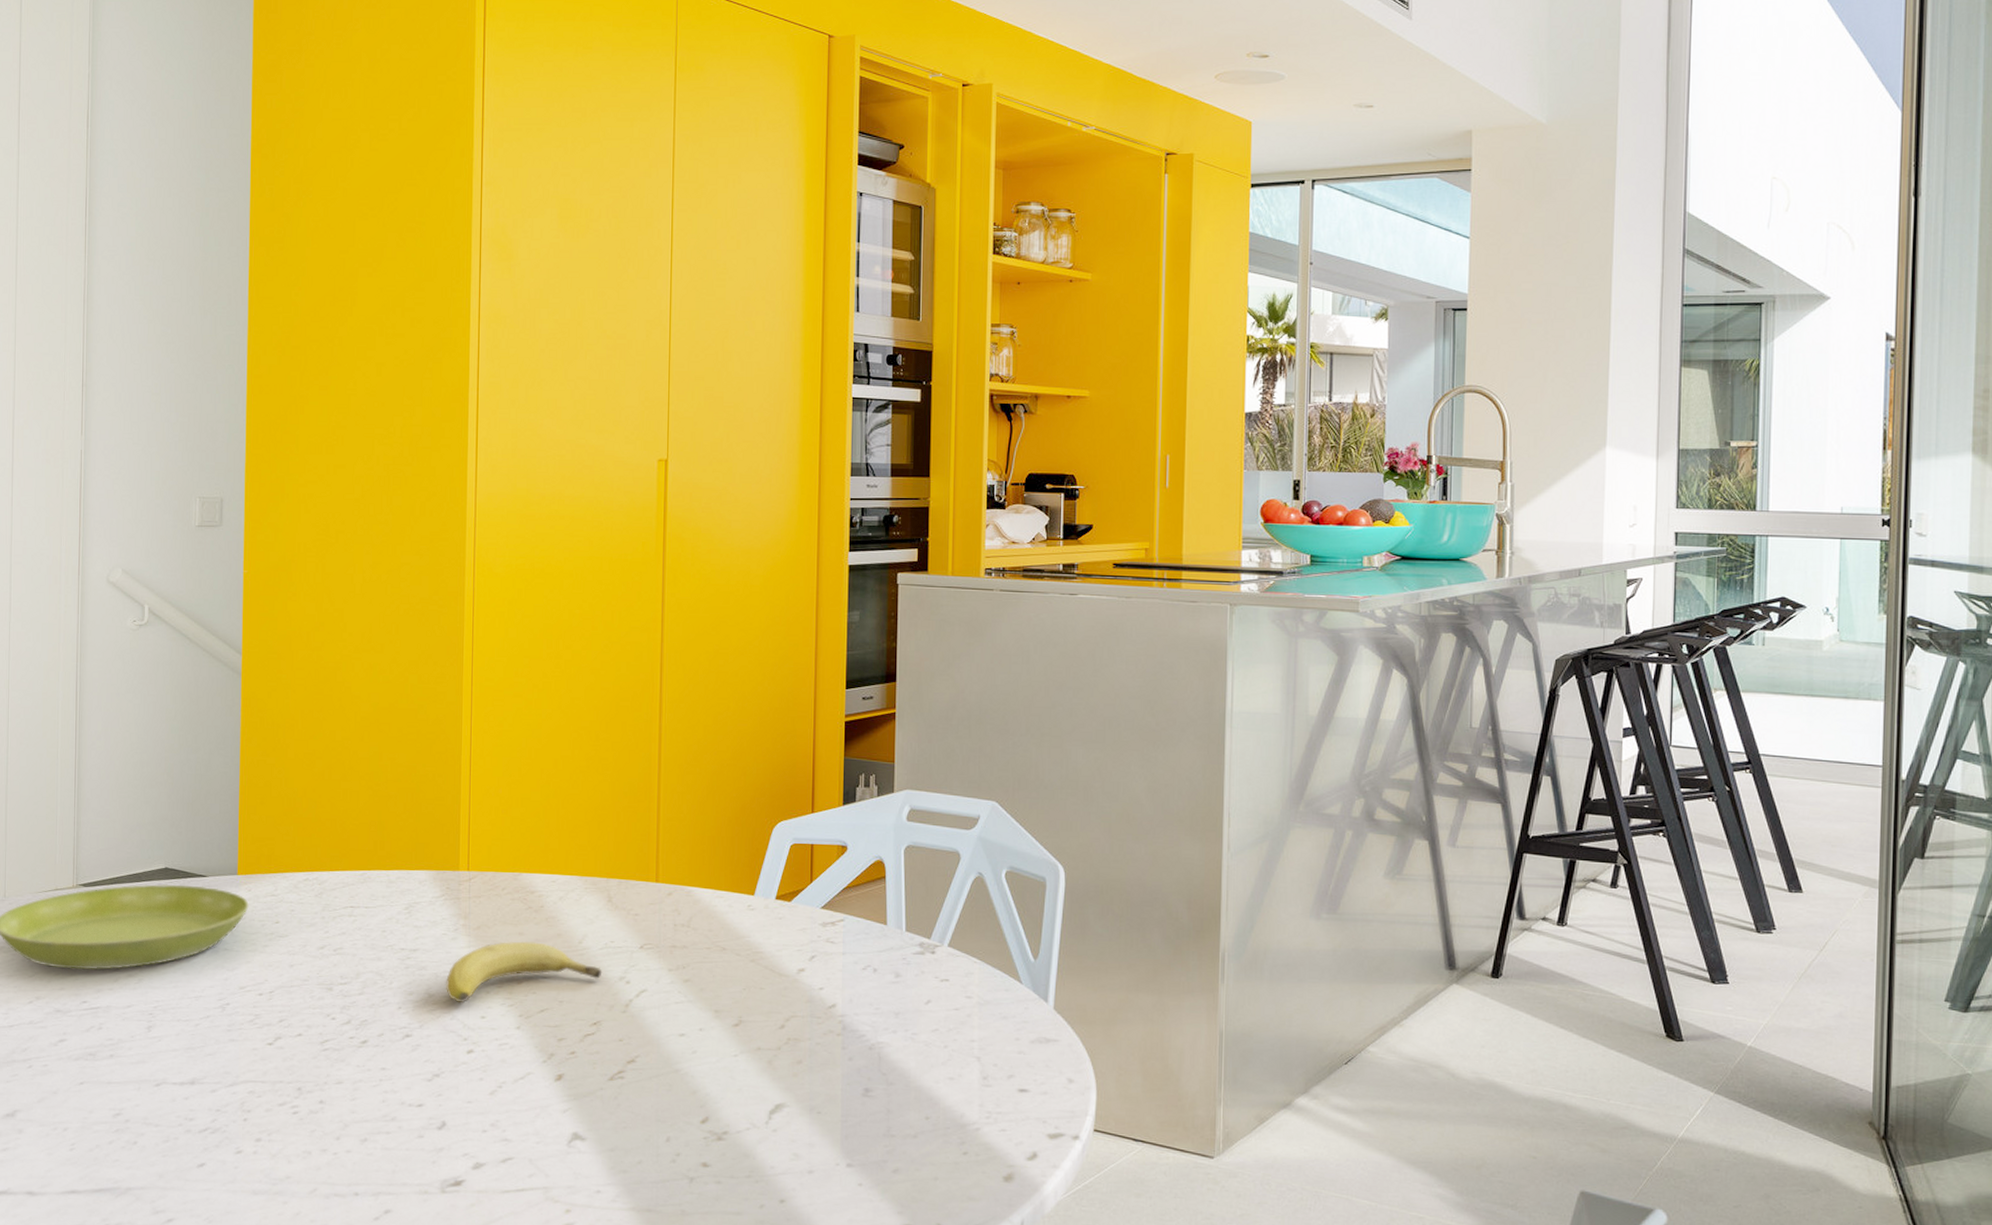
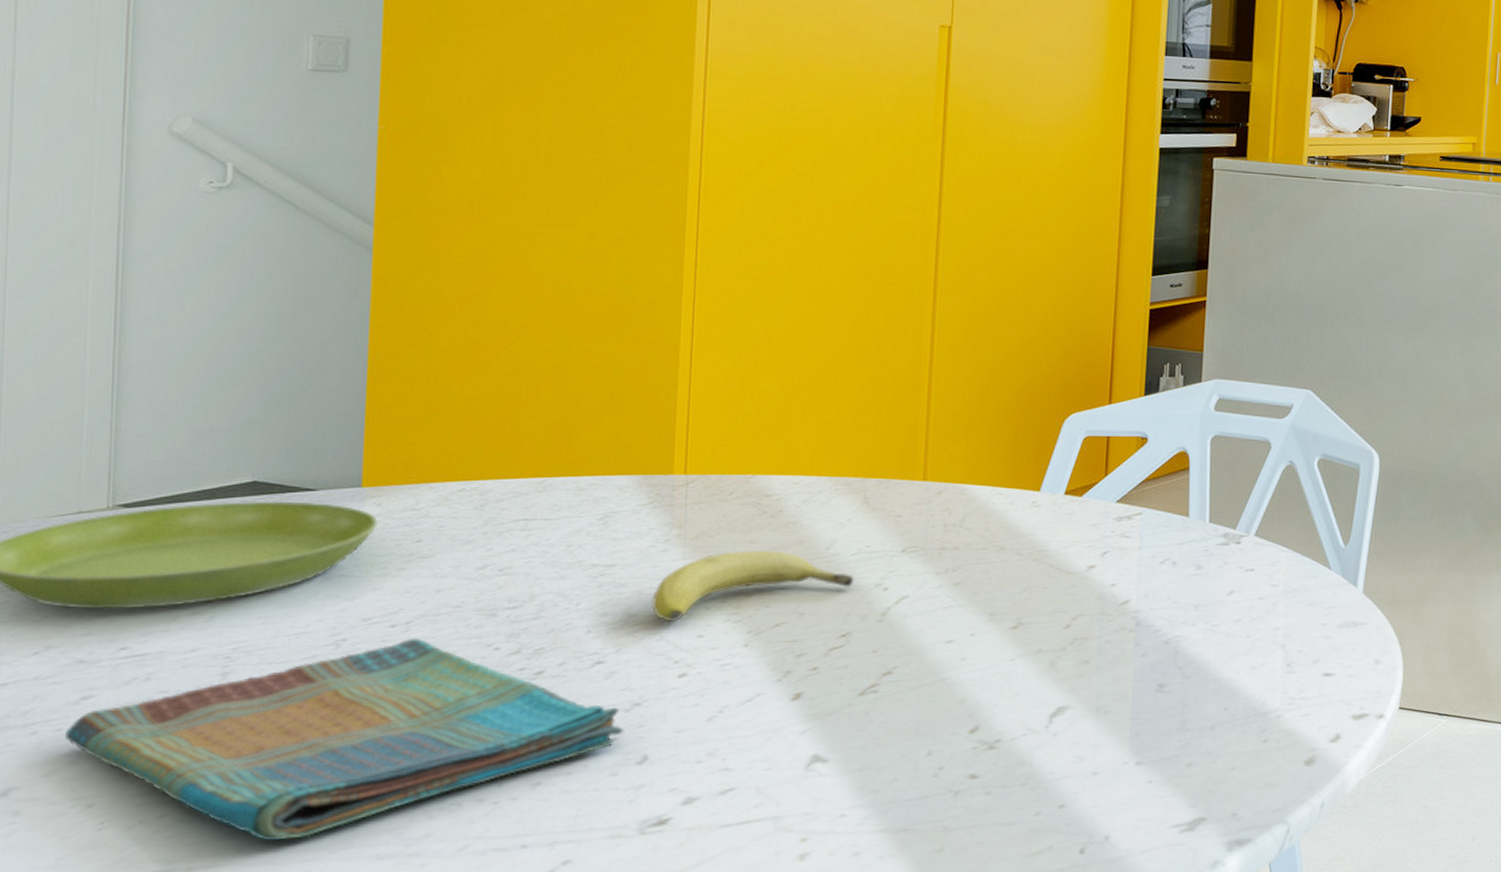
dish towel: none [49,1005,428,1171] -> present [65,637,624,841]

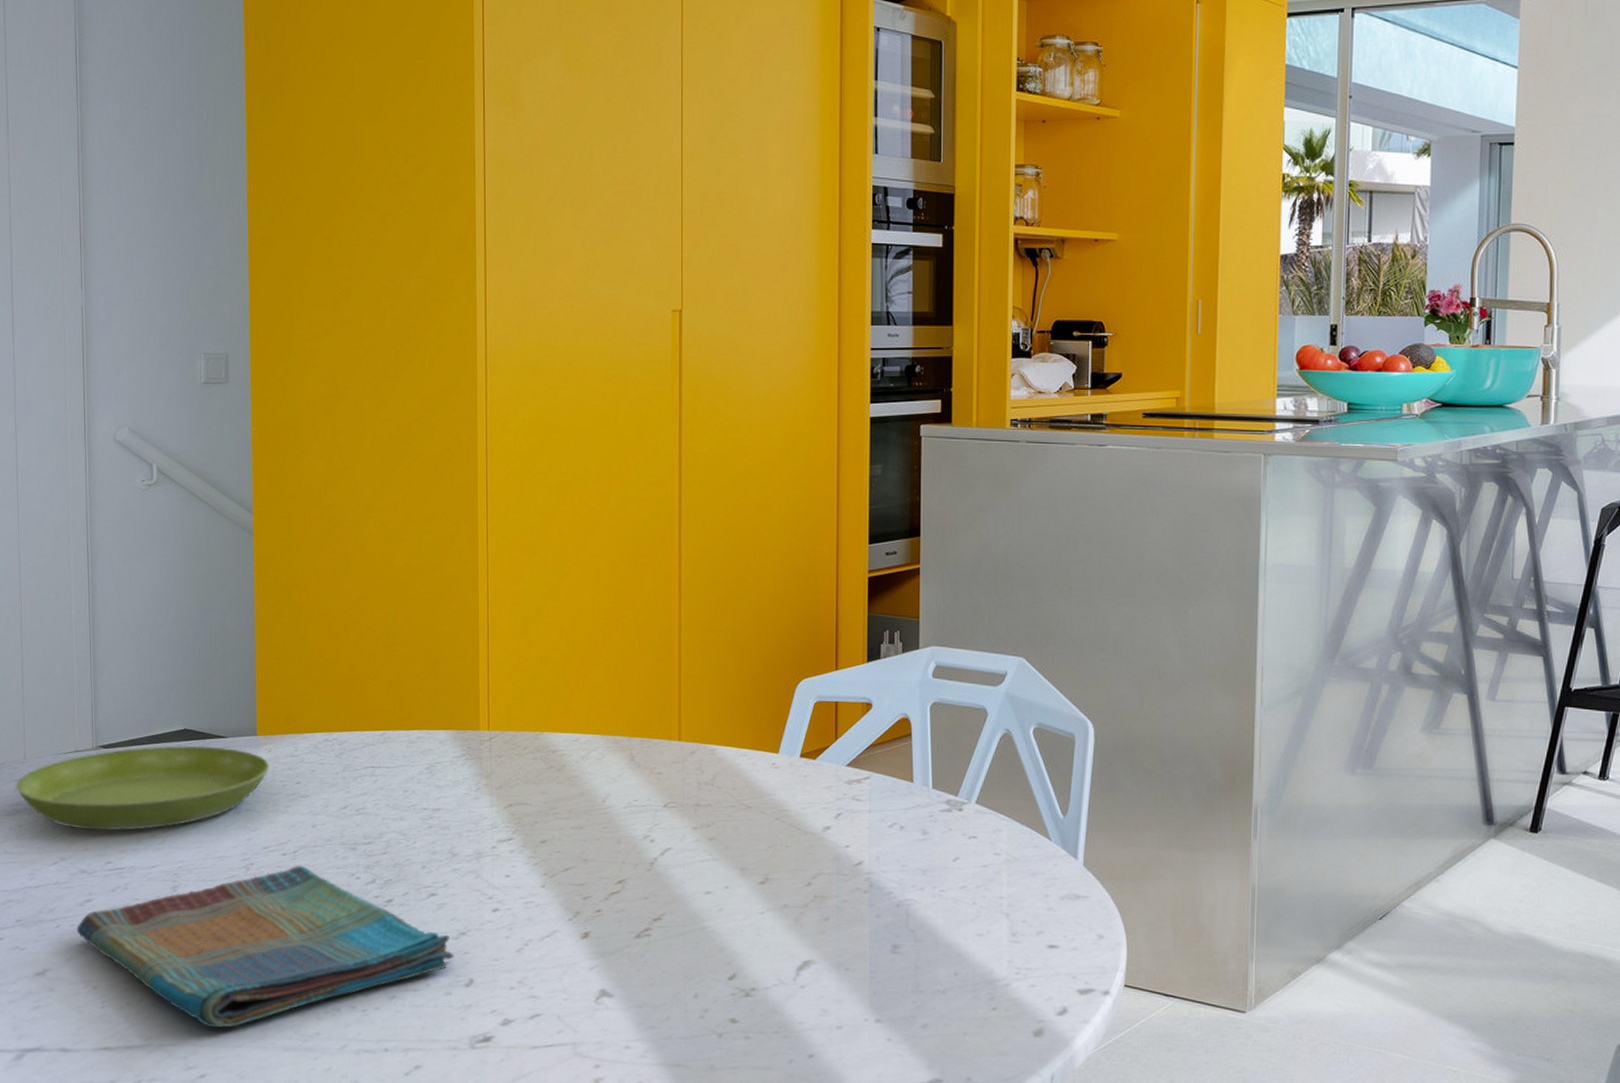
fruit: present [651,550,855,623] -> none [468,800,627,862]

